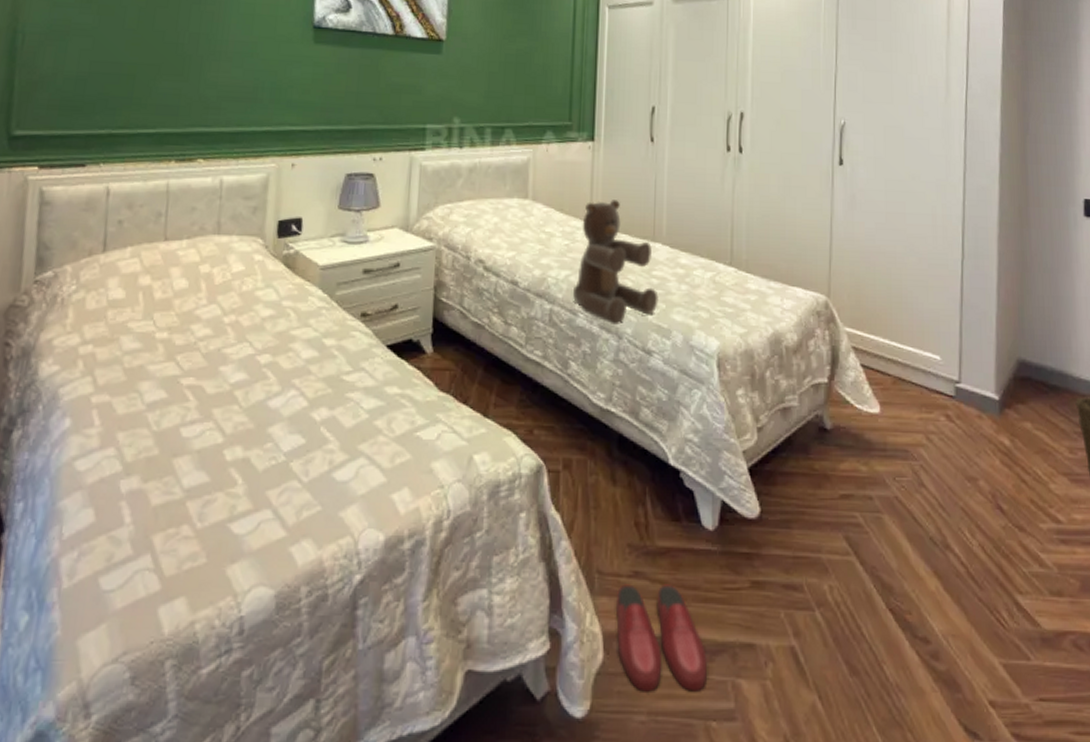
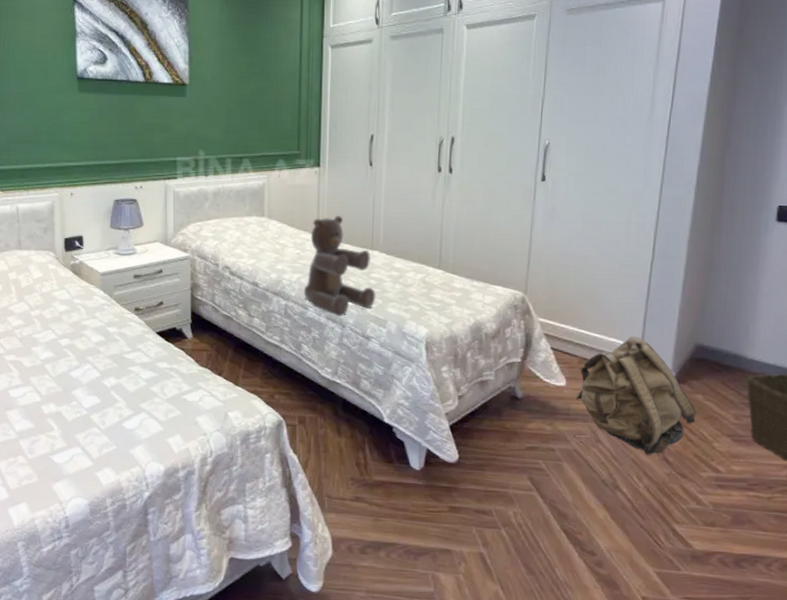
slippers: present [615,584,707,692] -> none [341,505,413,579]
backpack: none [892,349,1028,502] -> present [575,335,697,455]

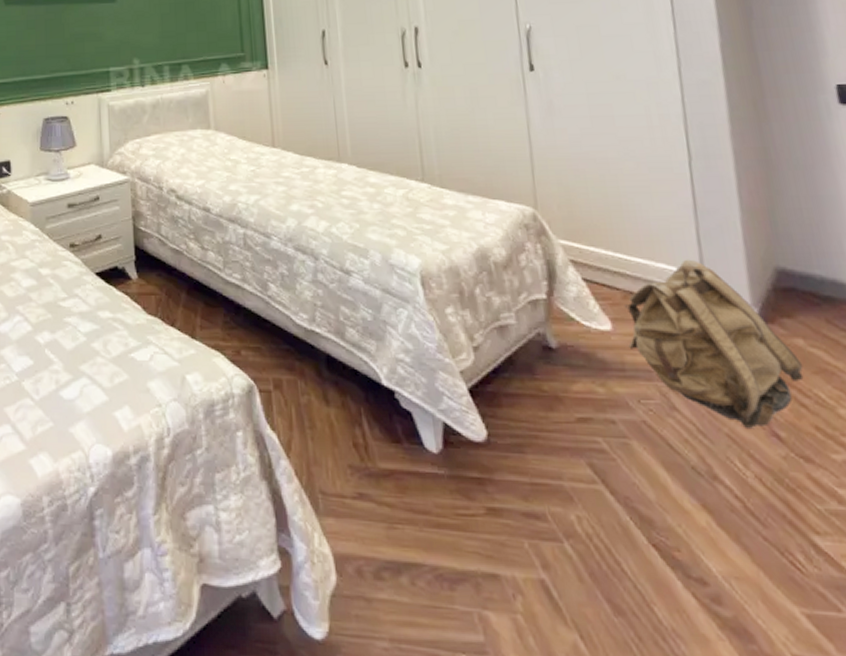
teddy bear: present [304,216,376,317] -> none [264,124,352,247]

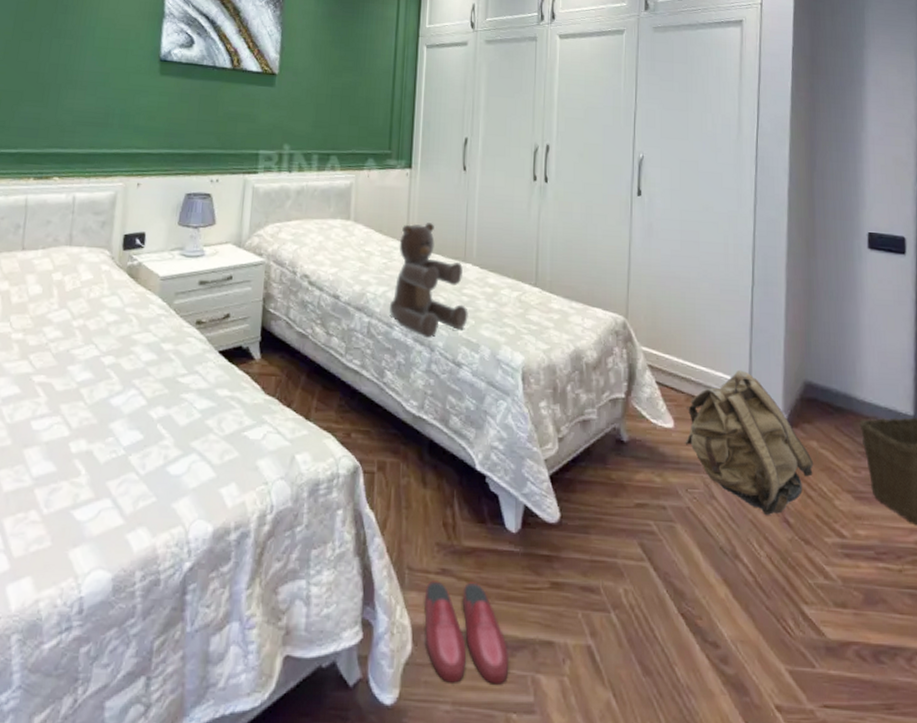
teddy bear: none [264,124,352,247] -> present [390,223,468,339]
slippers: none [343,506,450,621] -> present [424,580,508,685]

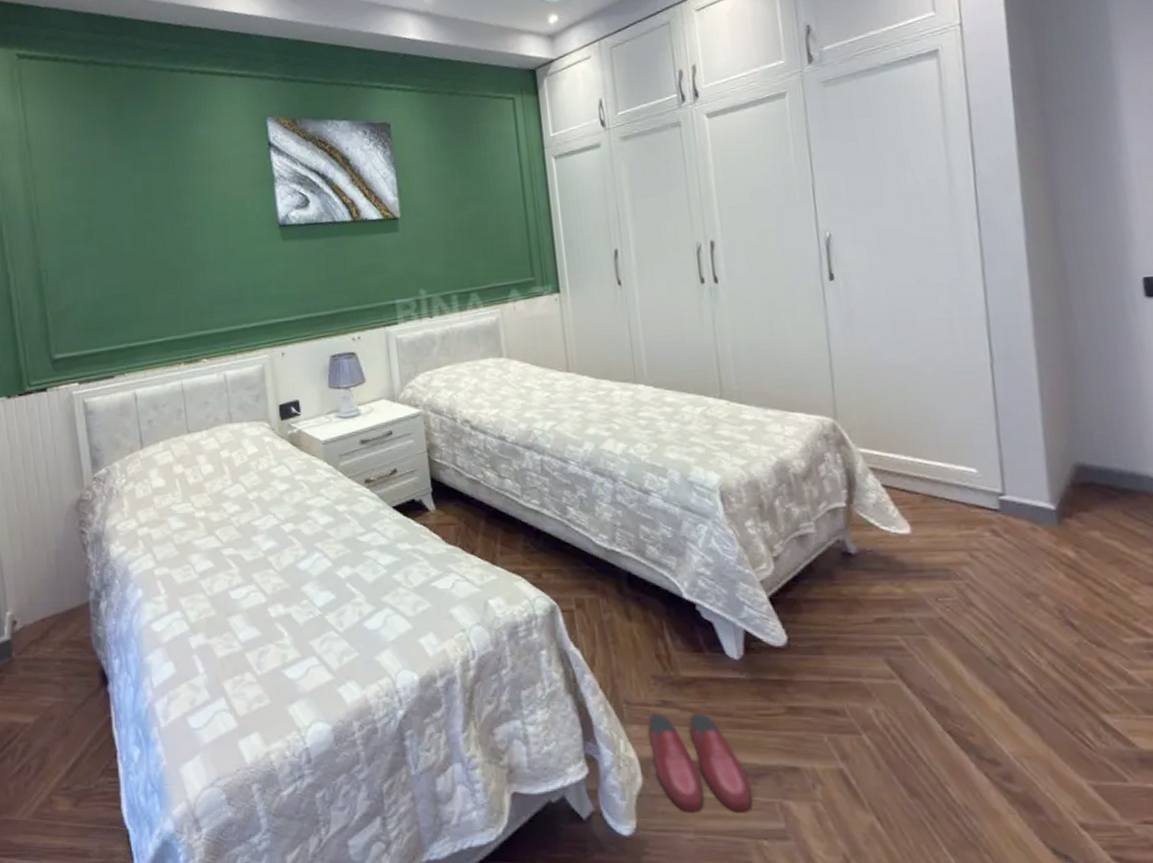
teddy bear: present [390,223,468,339] -> none [559,347,650,470]
backpack: present [685,369,814,515] -> none [923,460,1099,619]

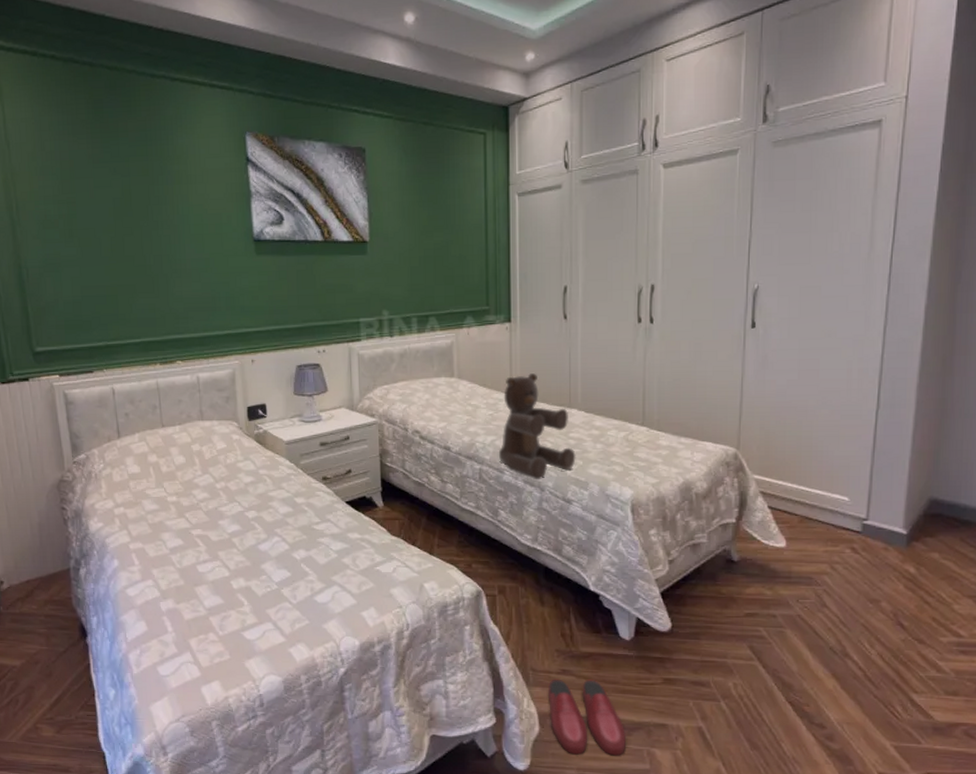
teddy bear: none [559,347,650,470] -> present [499,373,576,480]

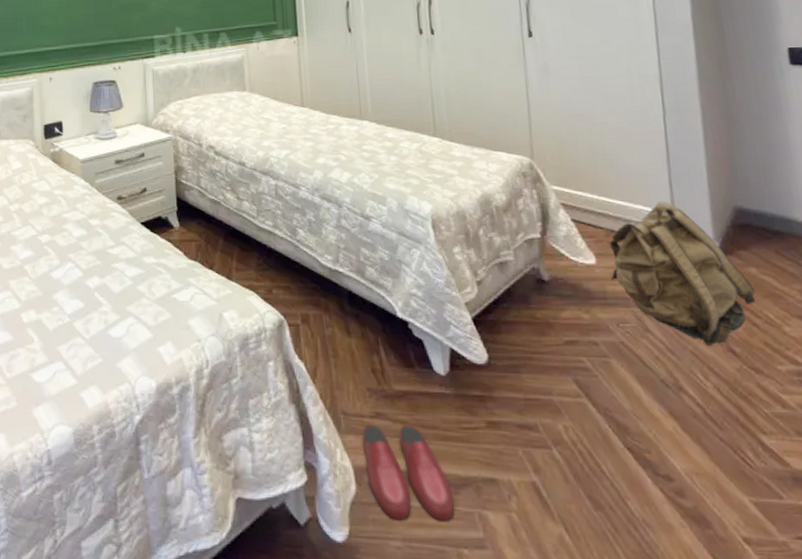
teddy bear: present [499,373,576,480] -> none [294,86,371,196]
backpack: none [797,491,934,619] -> present [606,201,756,345]

